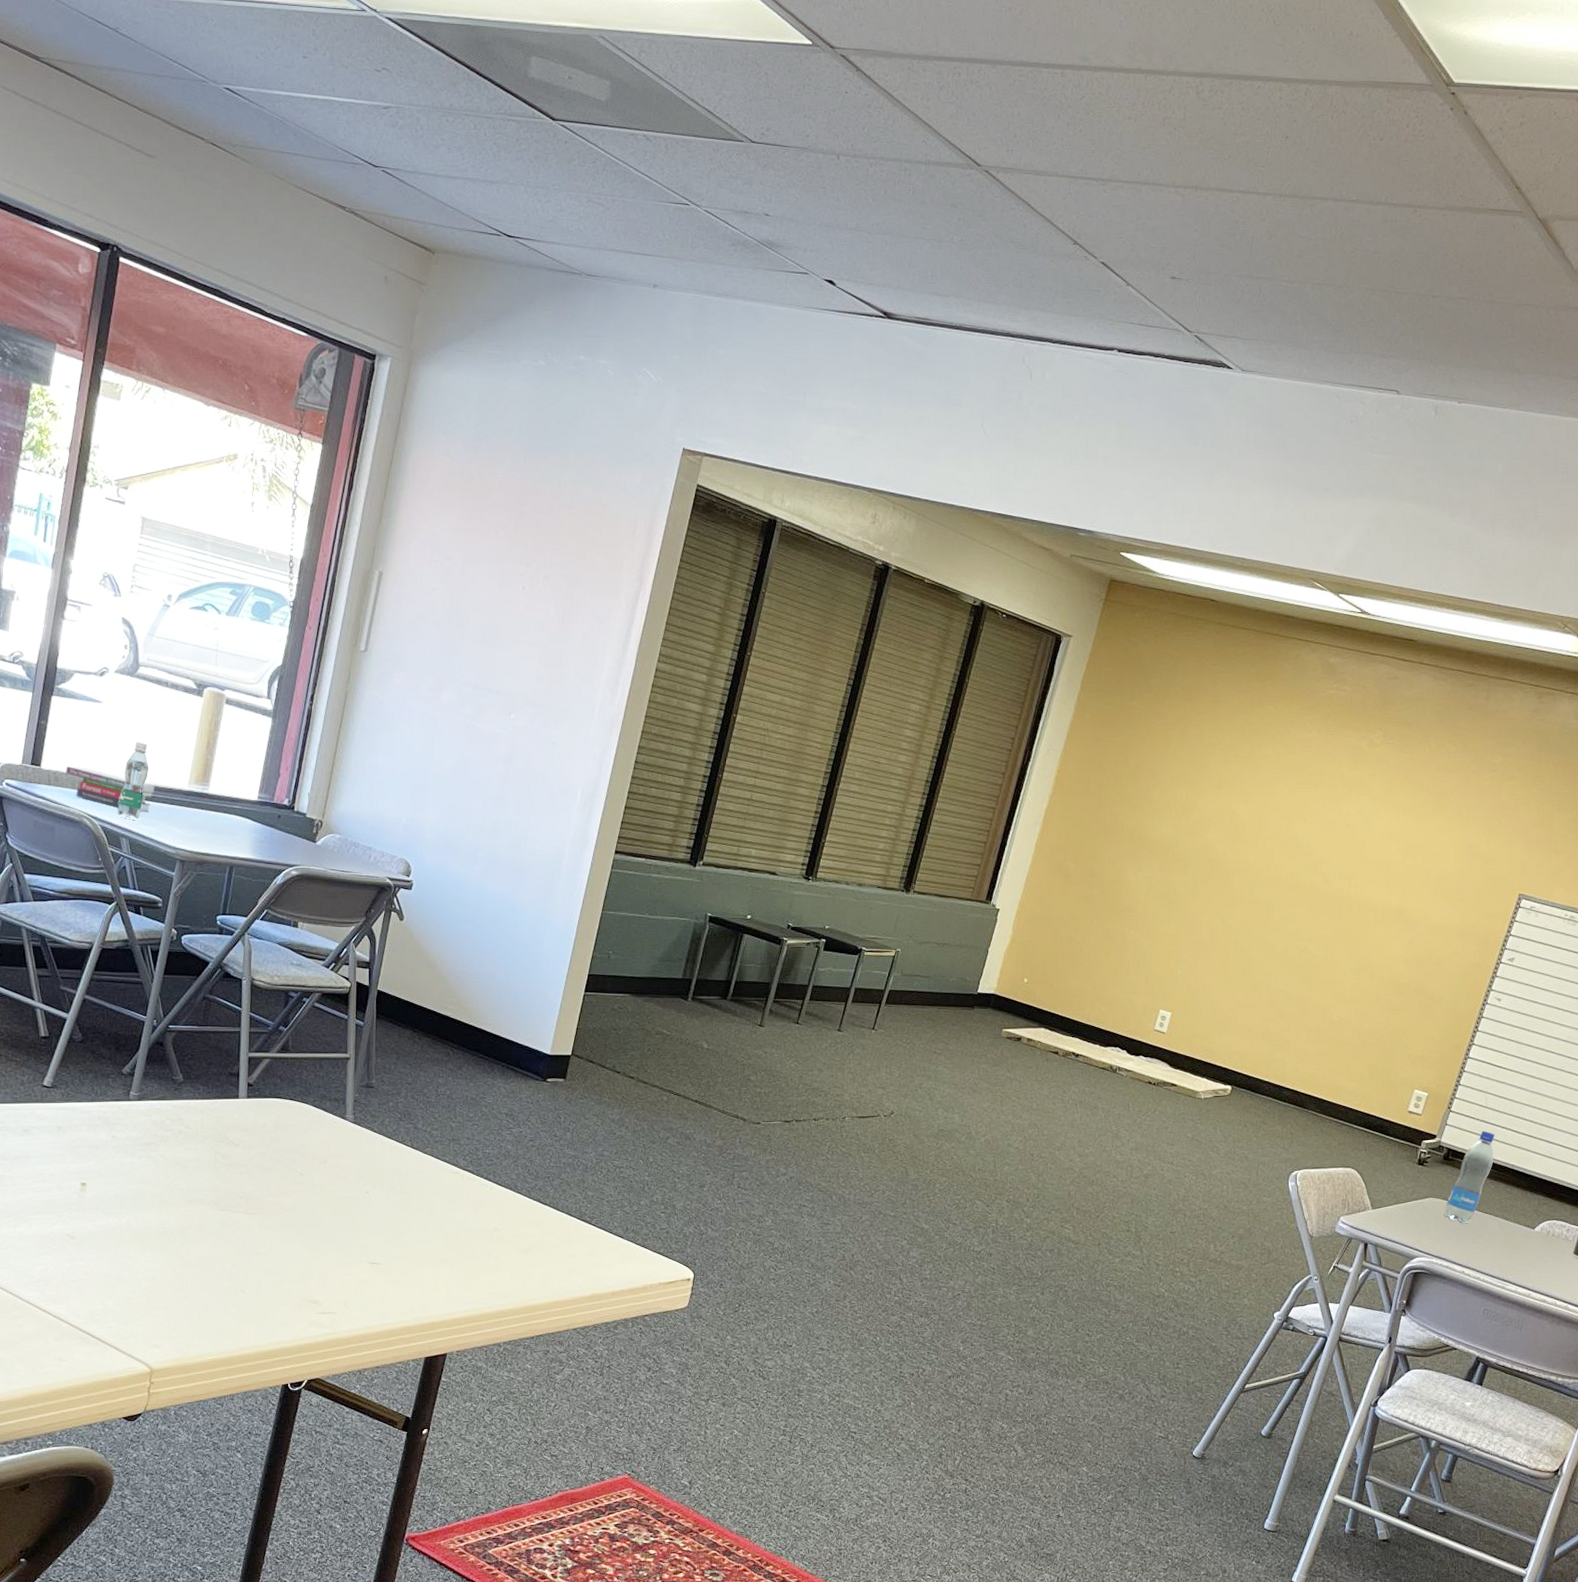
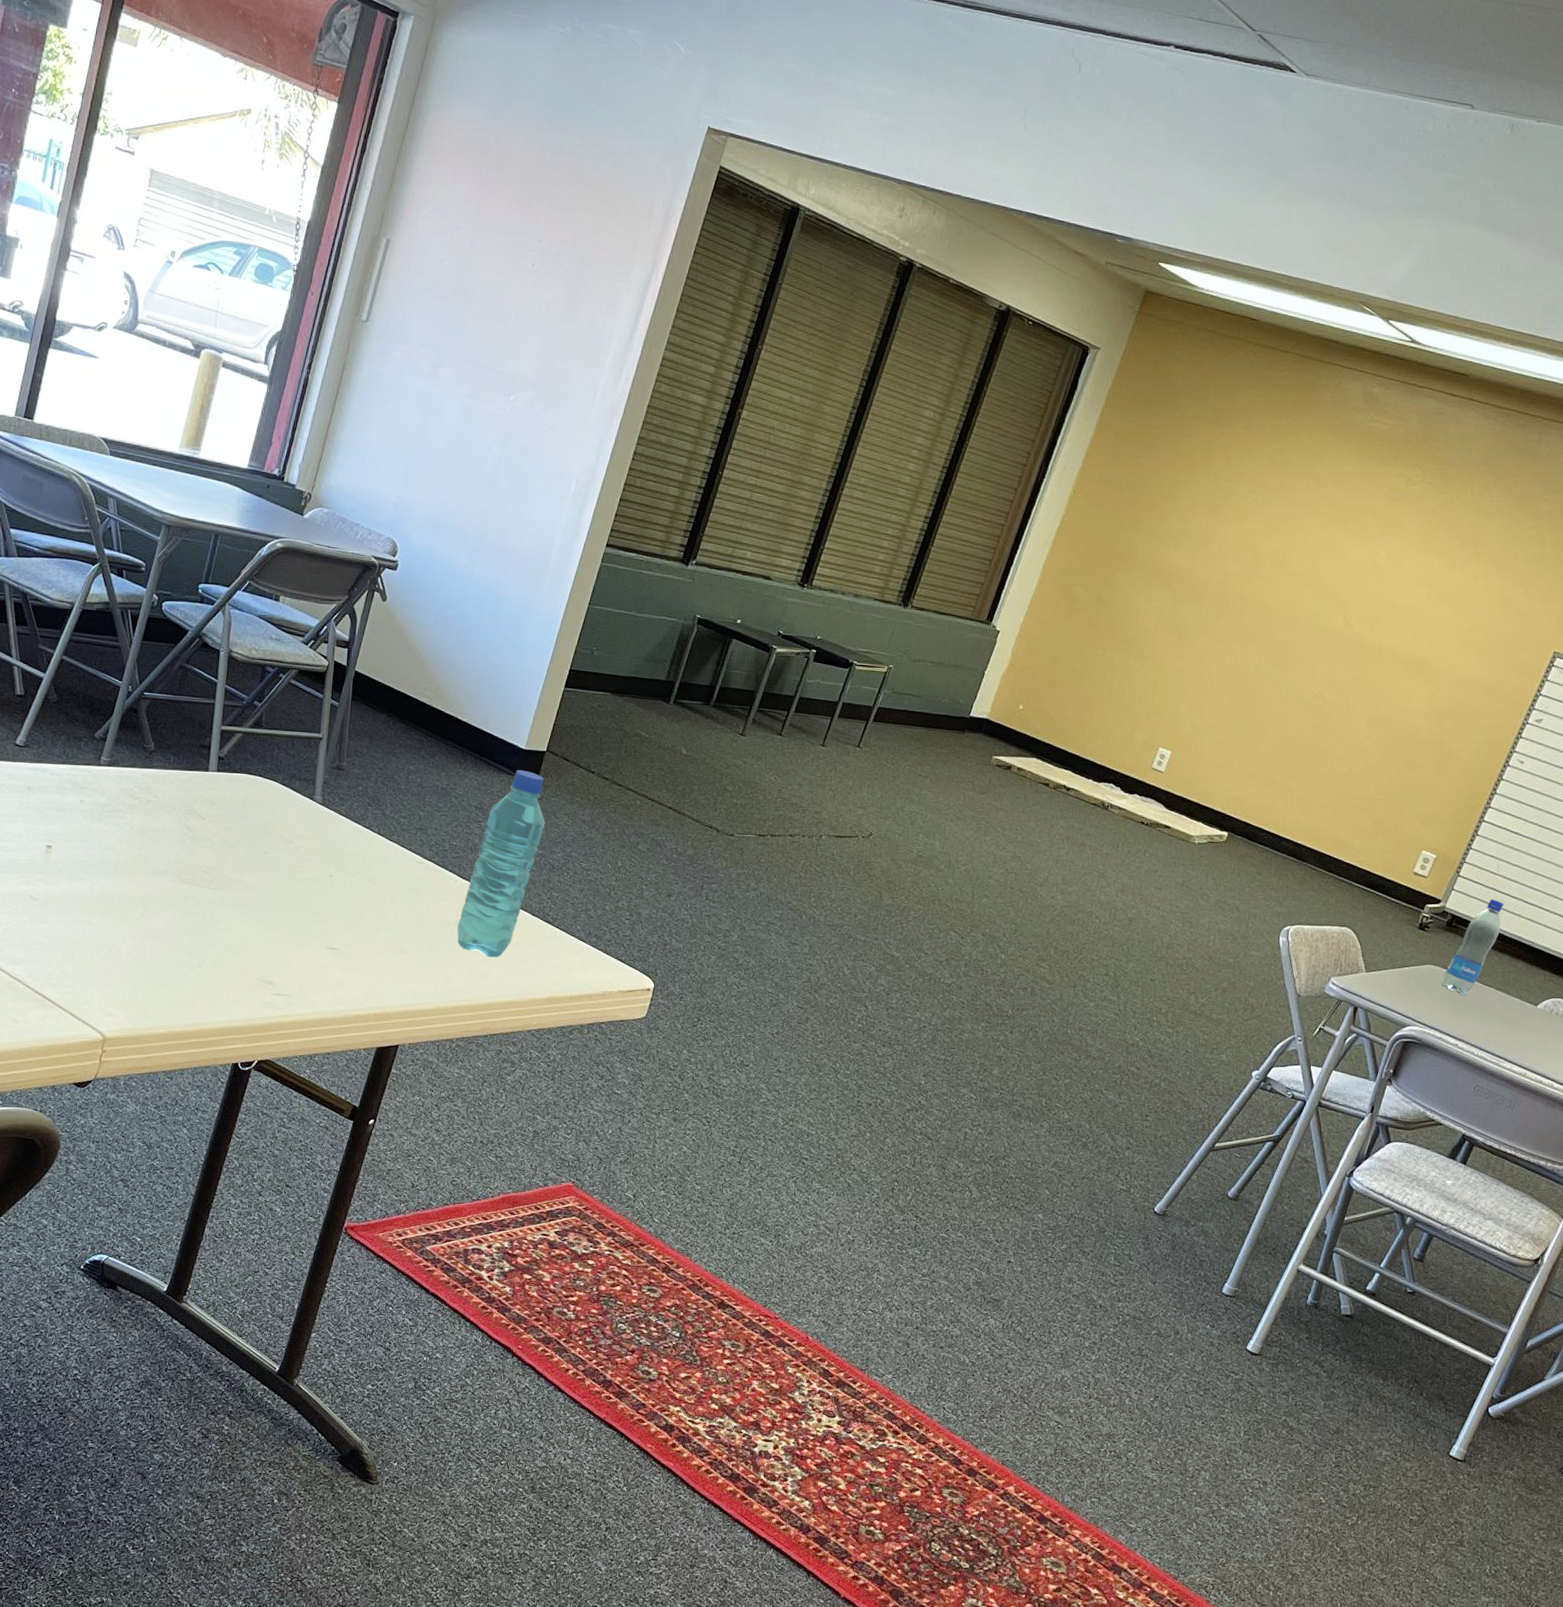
books: present [65,766,155,812] -> none [57,421,146,473]
bottle: present [118,741,149,821] -> none [107,400,141,482]
water bottle: none [496,1075,576,1260] -> present [456,770,546,958]

